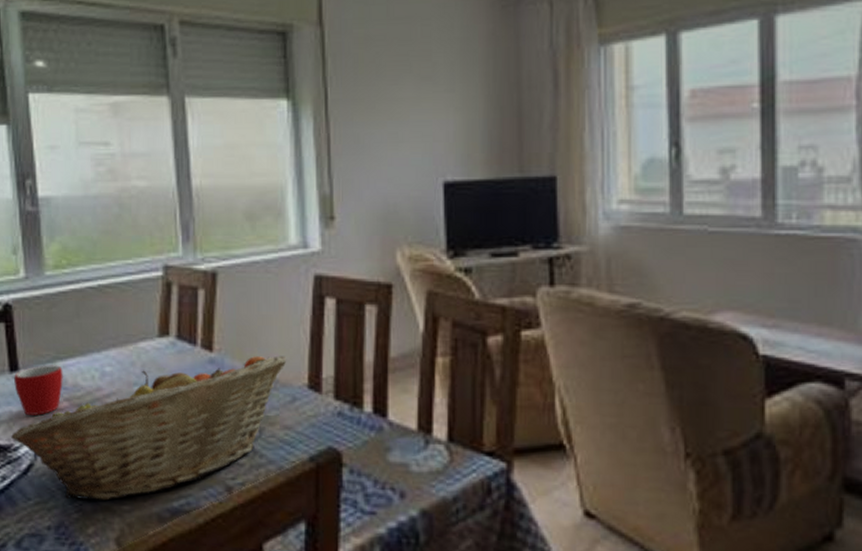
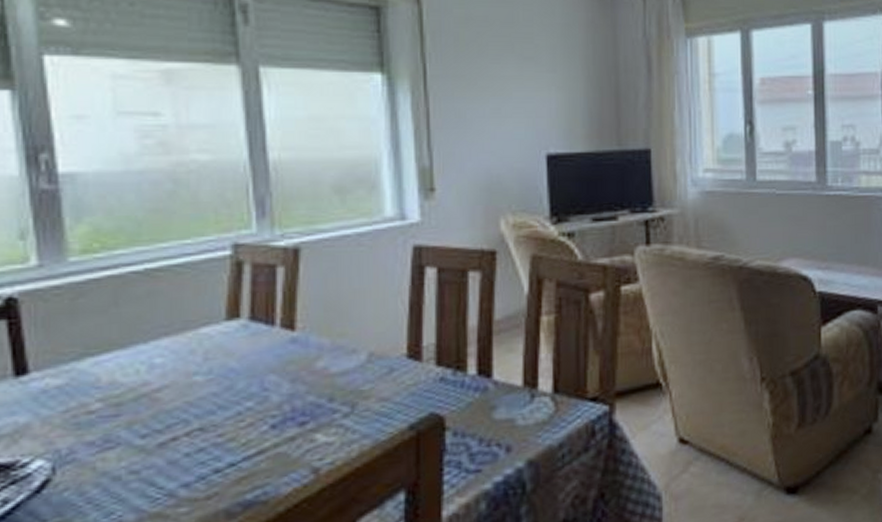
fruit basket: present [10,355,287,501] -> none [15,328,383,513]
mug: present [14,365,64,416] -> none [21,362,96,425]

